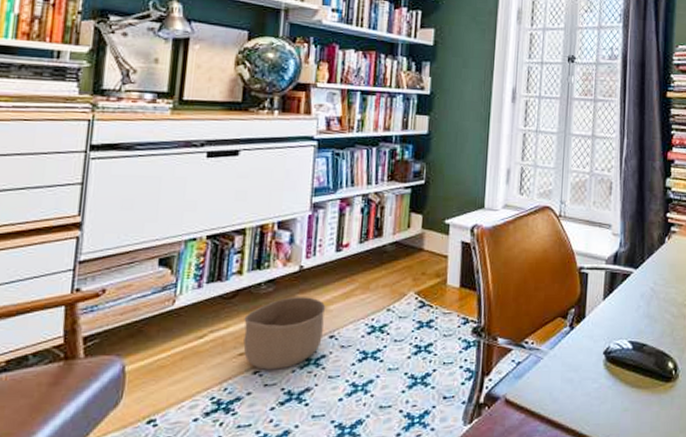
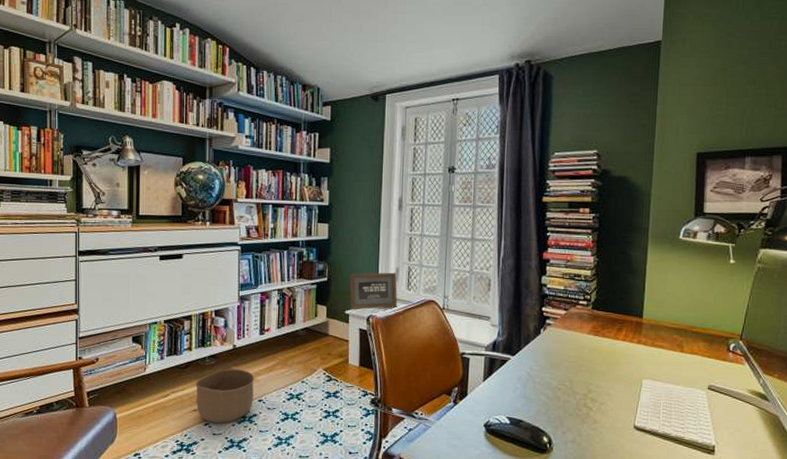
picture frame: none [451,173,508,219] -> present [349,272,397,310]

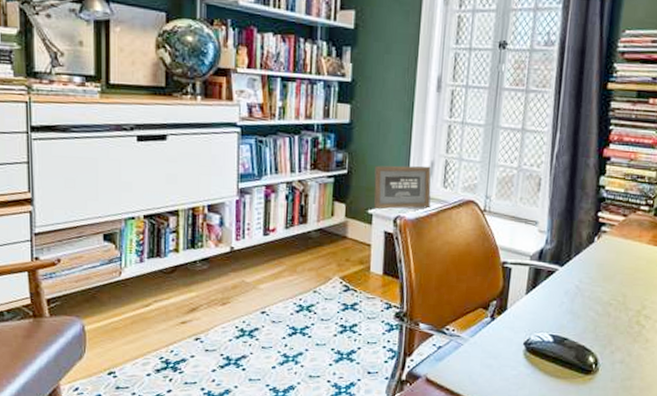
basket: present [195,369,255,423] -> none [183,275,257,338]

